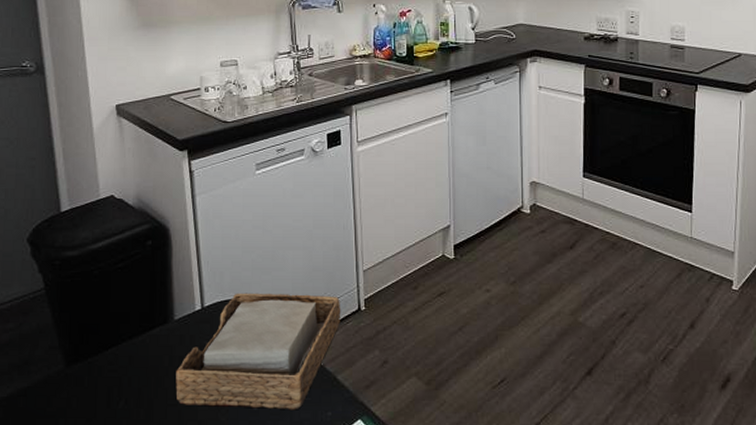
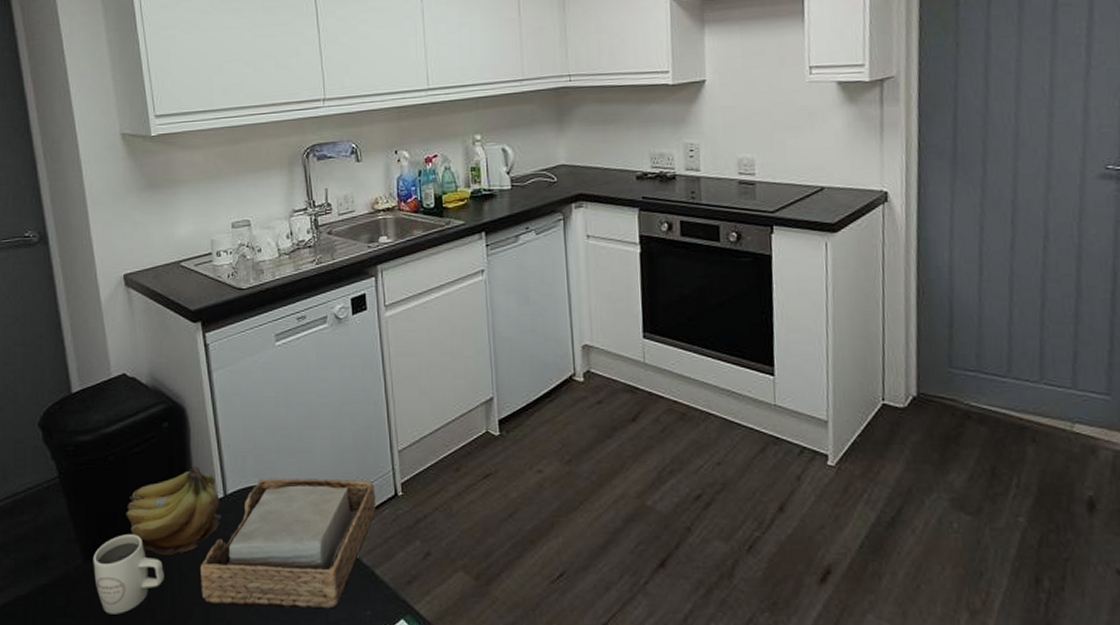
mug: none [74,342,142,415] -> present [93,534,164,614]
fruit: none [108,280,198,362] -> present [126,466,222,556]

